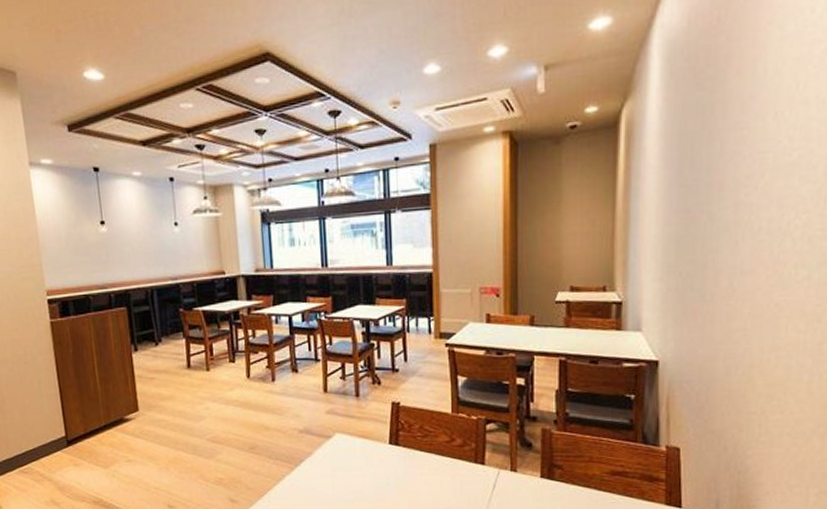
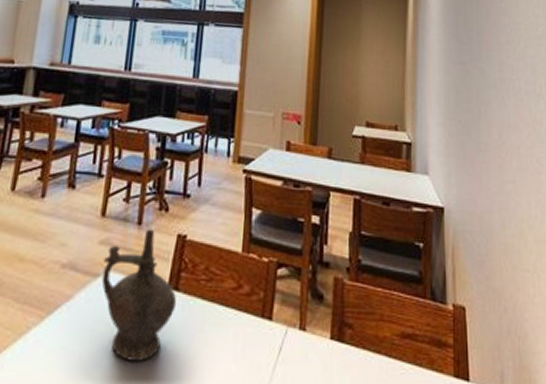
ceremonial vessel: none [332,399,398,497] -> present [101,228,176,361]

